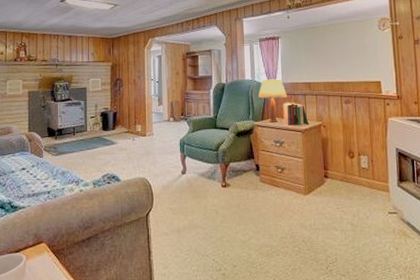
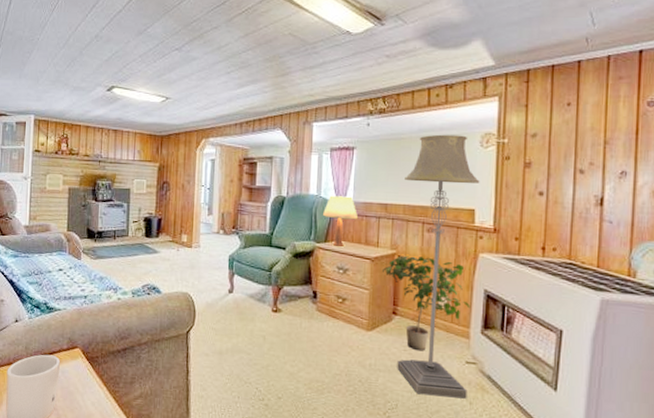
books: present [283,102,309,126] -> none [350,224,381,253]
potted plant: none [312,125,387,208] -> present [383,255,470,351]
floor lamp: none [322,21,393,247] -> present [397,134,480,399]

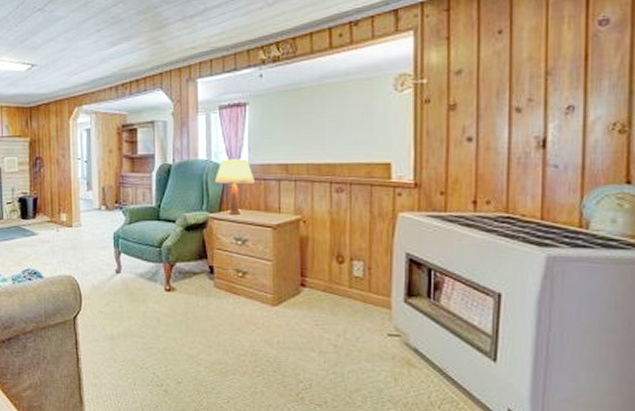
potted plant: present [383,255,470,351] -> none [287,221,390,325]
floor lamp: present [397,134,480,399] -> none [307,79,396,375]

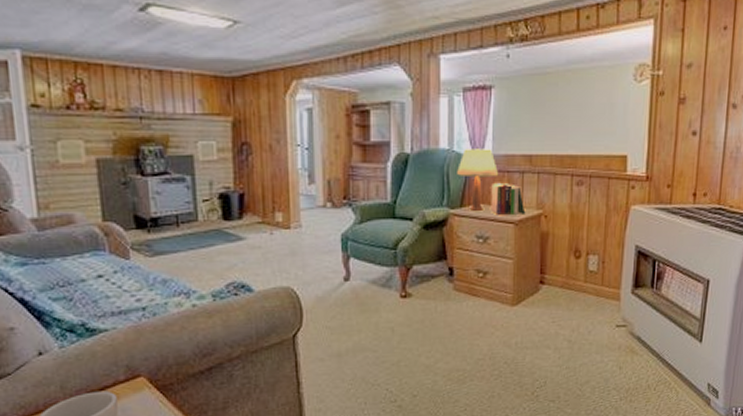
books: none [248,189,284,219] -> present [491,182,526,215]

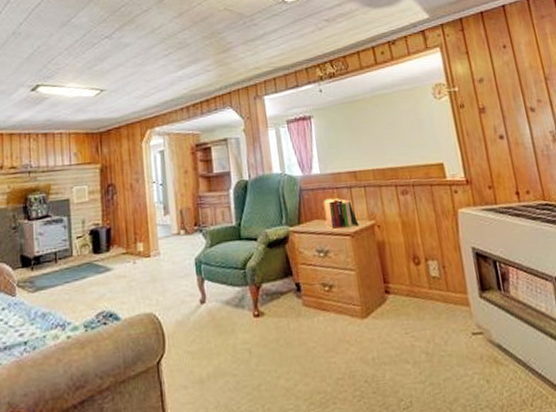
table lamp: present [456,147,499,212] -> none [290,169,329,228]

